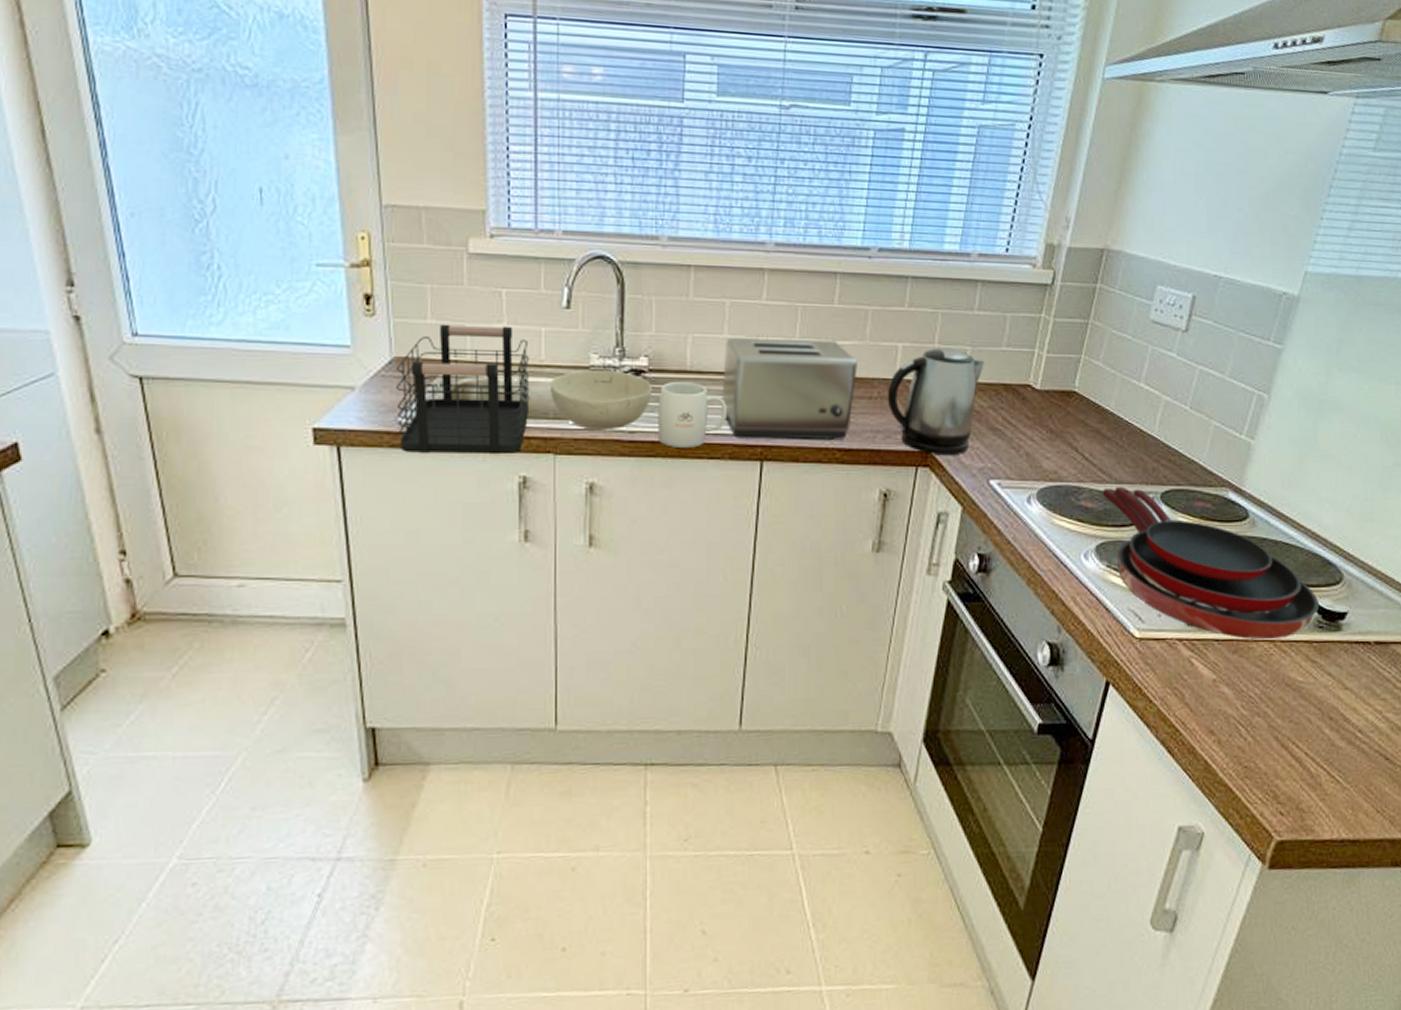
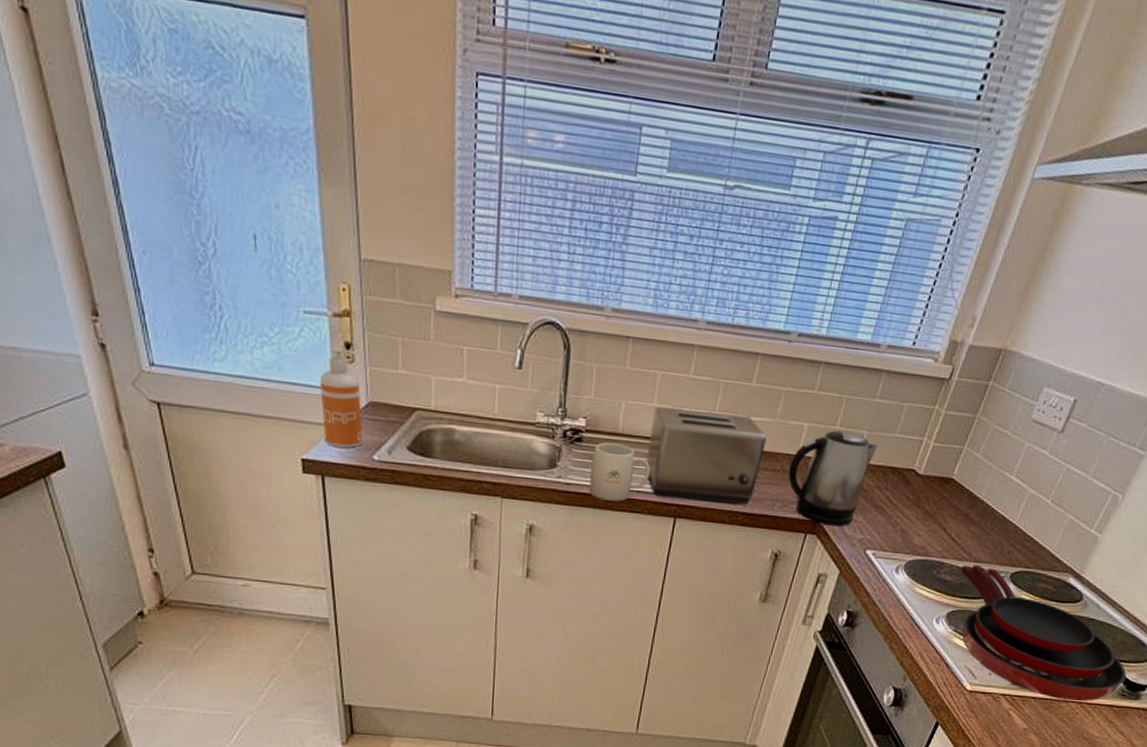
soap dispenser: none [334,301,387,412] -> present [319,347,364,448]
dish rack: present [395,324,530,455] -> none [370,374,485,495]
bowl: present [549,369,653,431] -> none [500,425,588,481]

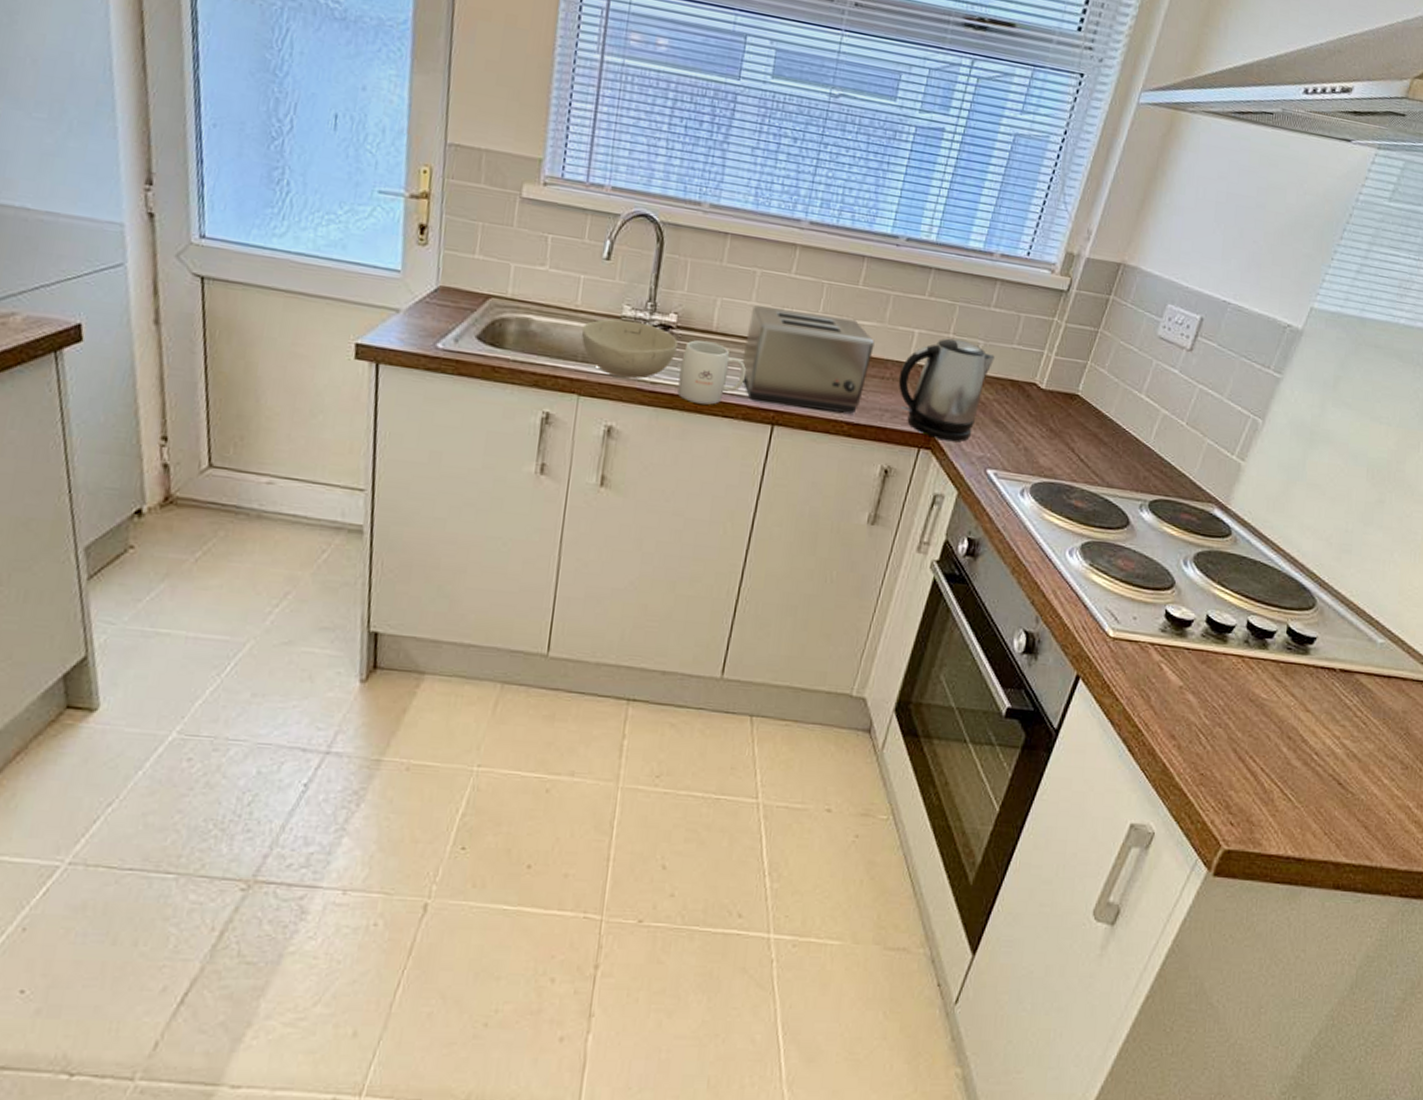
soap dispenser: present [319,347,364,448] -> none [384,228,431,334]
bowl: none [500,425,588,481] -> present [581,318,679,379]
frying pan: present [960,564,1126,702] -> none [1093,489,1290,655]

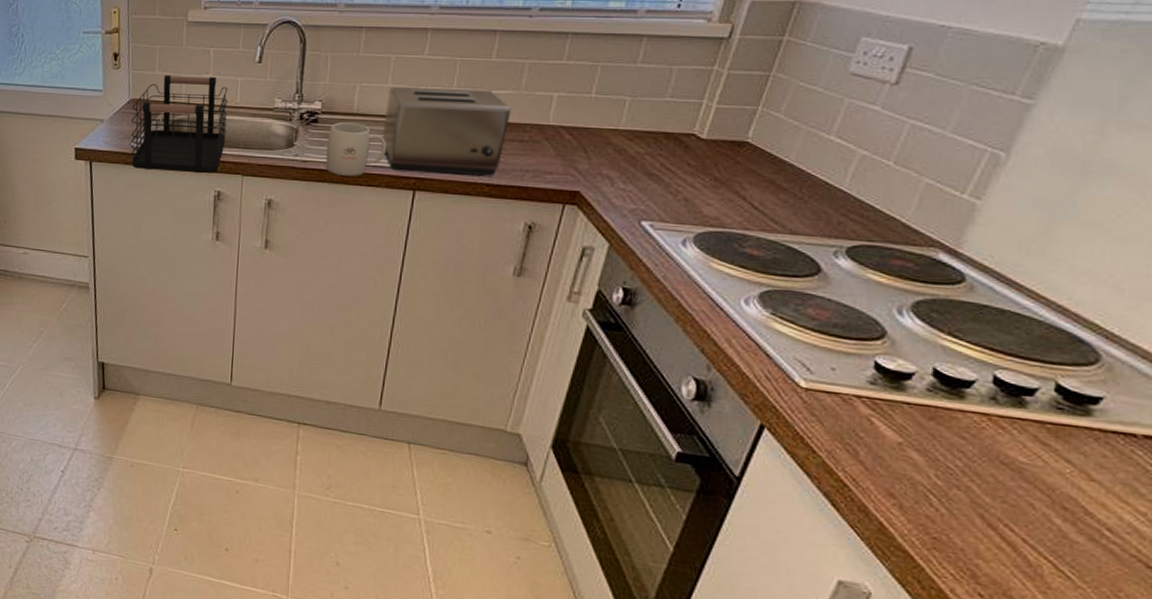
dish rack: none [435,260,568,391] -> present [131,75,228,174]
bowl: present [581,318,679,379] -> none [242,110,324,159]
kettle: present [898,338,995,442] -> none [538,98,644,197]

